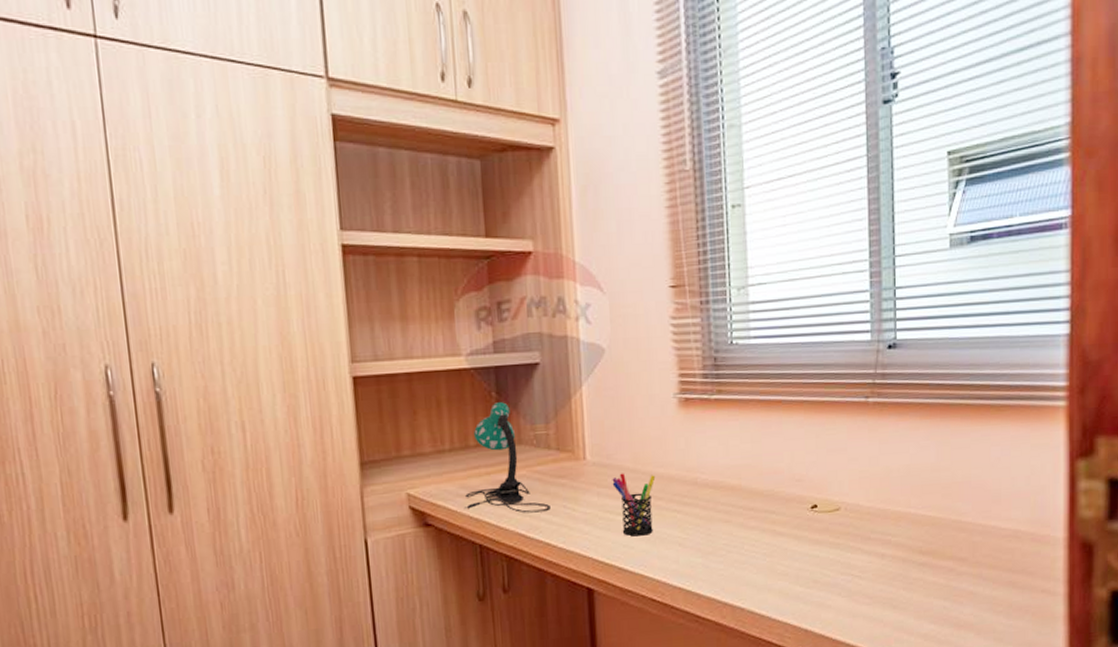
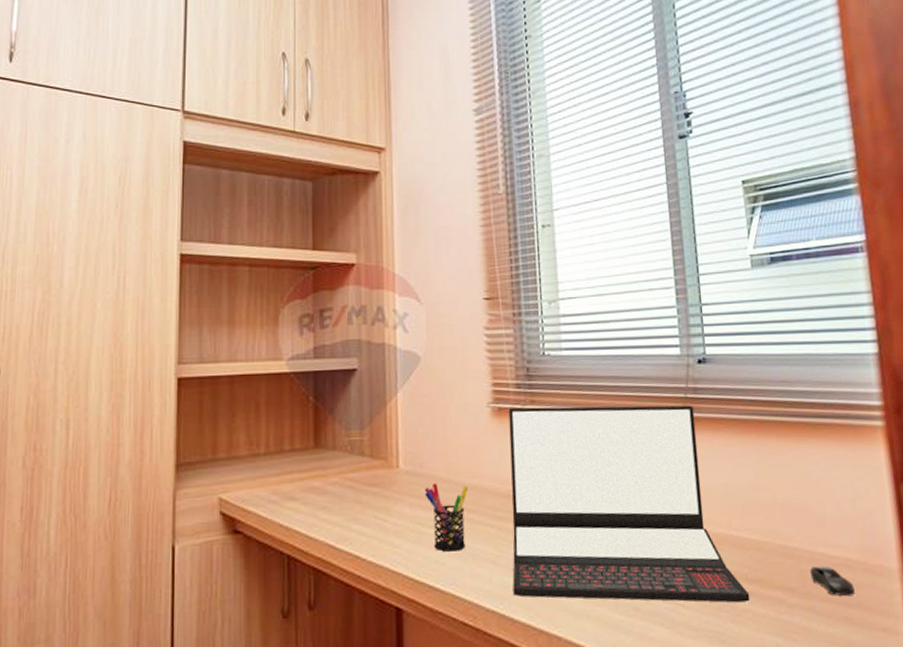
desk lamp: present [465,402,550,513] -> none [275,407,361,523]
laptop: none [695,390,923,575] -> present [508,405,750,603]
computer mouse: none [981,537,1020,564] -> present [810,566,855,597]

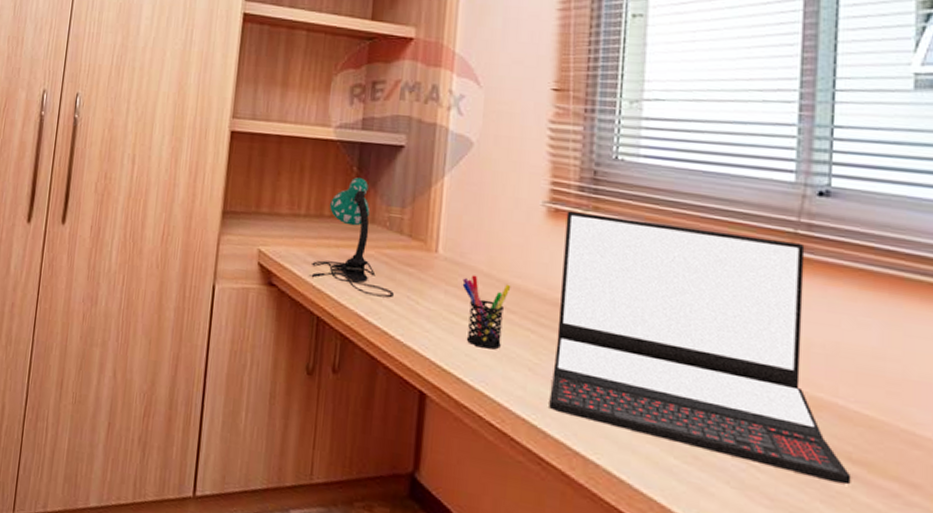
desk lamp: none [275,407,361,523] -> present [309,177,394,298]

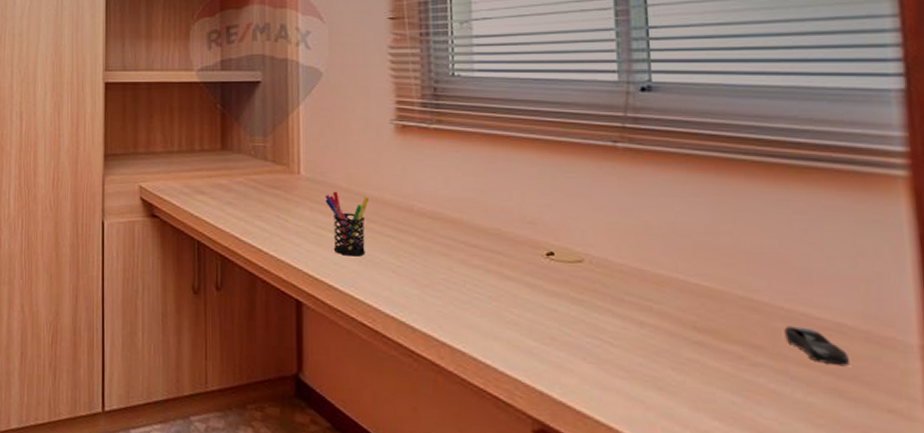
desk lamp: present [309,177,394,298] -> none [187,114,264,219]
laptop: present [549,211,852,485] -> none [413,126,699,352]

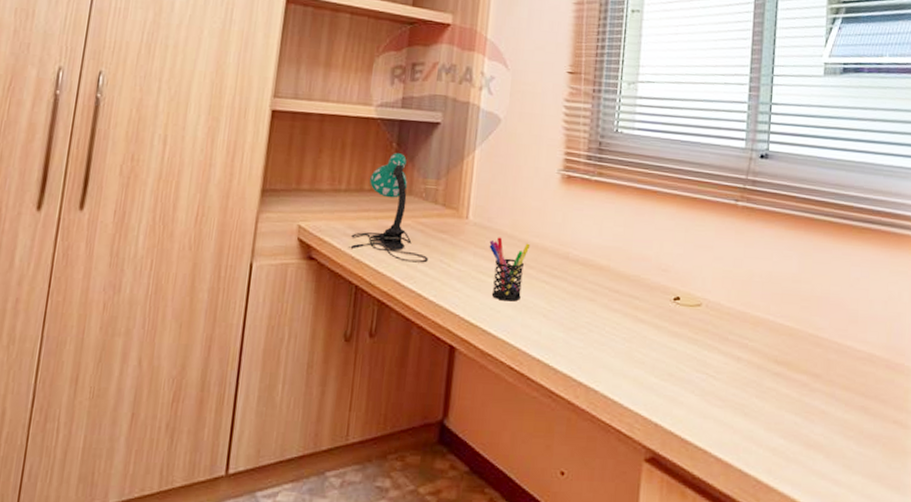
desk lamp: none [187,114,264,219] -> present [349,153,428,263]
computer mouse: present [784,325,849,367] -> none [835,357,874,389]

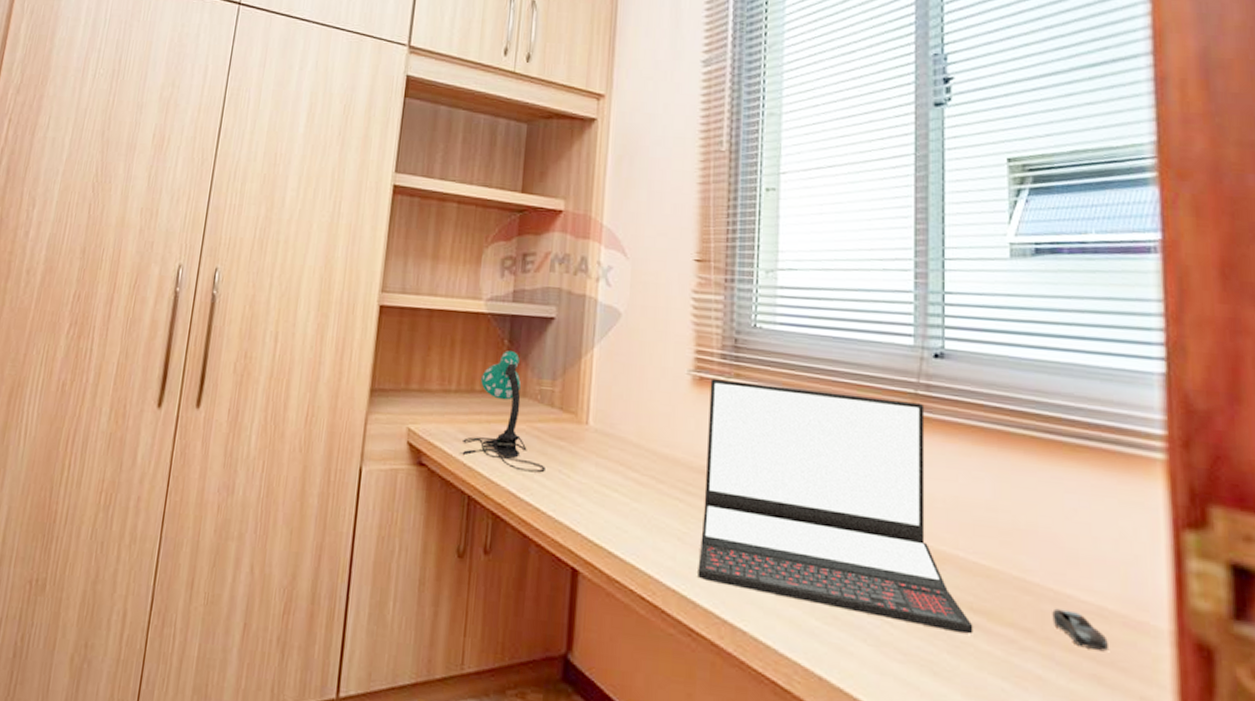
pen holder: present [489,237,531,302] -> none [612,446,660,521]
laptop: none [559,177,777,382] -> present [698,379,973,635]
computer mouse: none [835,357,874,389] -> present [1052,608,1108,652]

